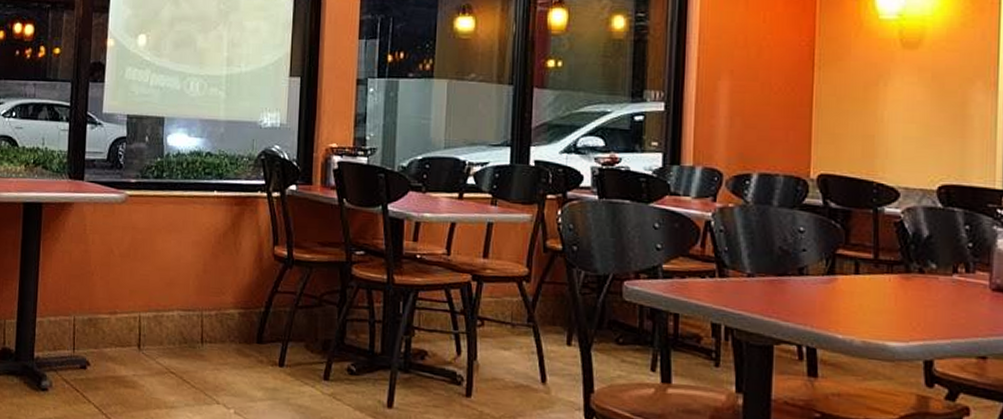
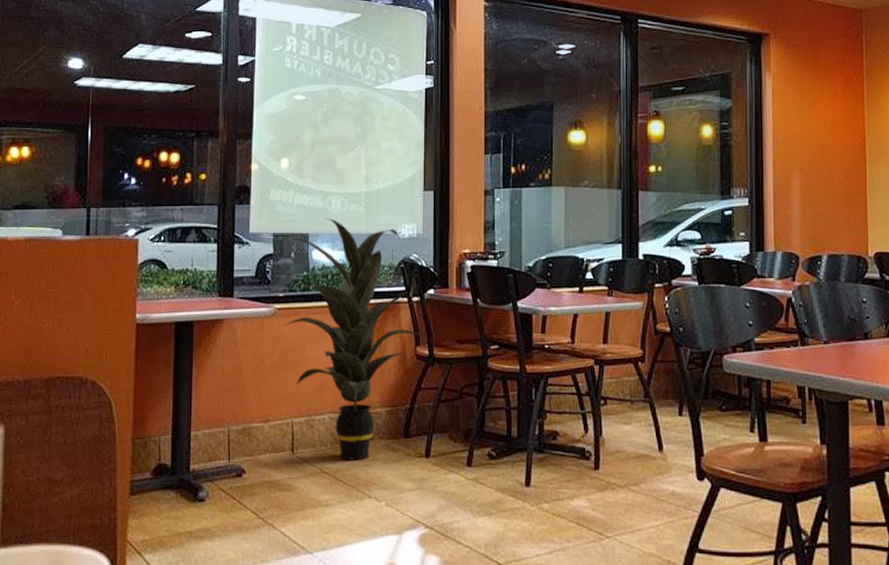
indoor plant: none [135,101,287,363] -> present [284,218,428,461]

